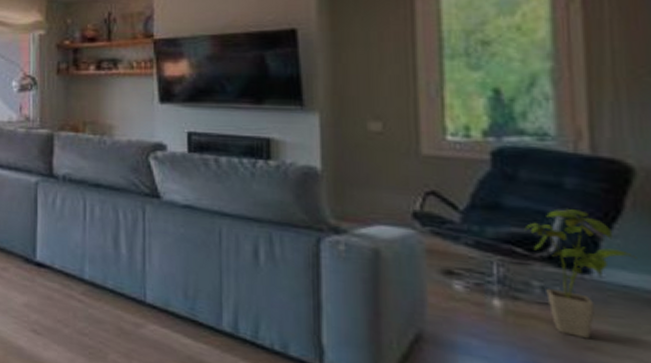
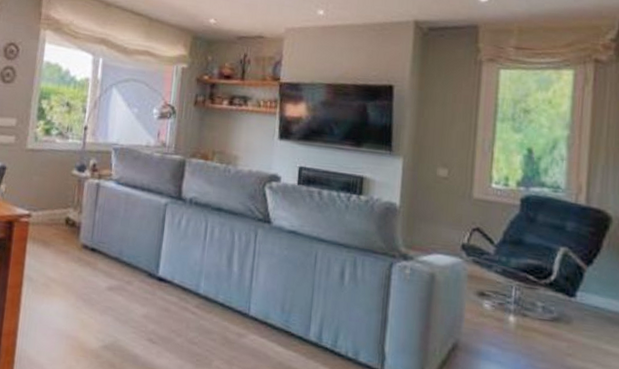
house plant: present [524,209,637,339] -> none [536,246,606,348]

